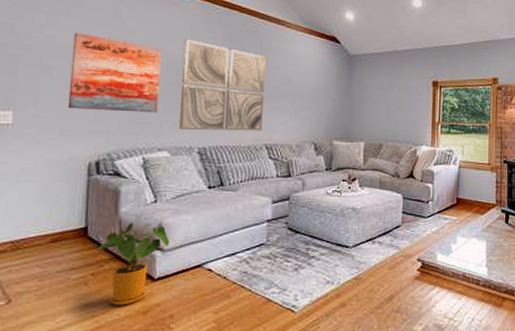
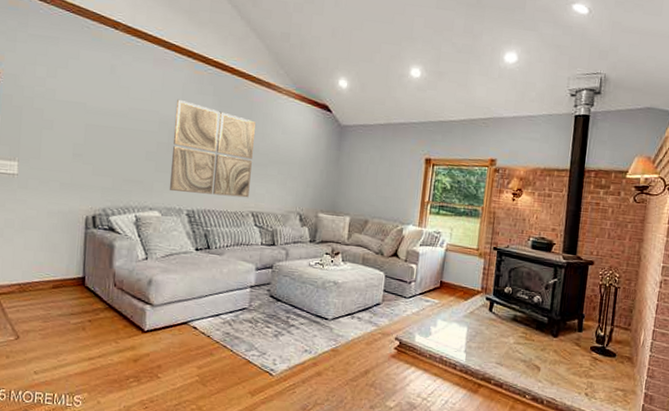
wall art: present [67,32,162,113] -> none [67,87,155,173]
house plant: present [98,222,169,306] -> none [94,276,159,352]

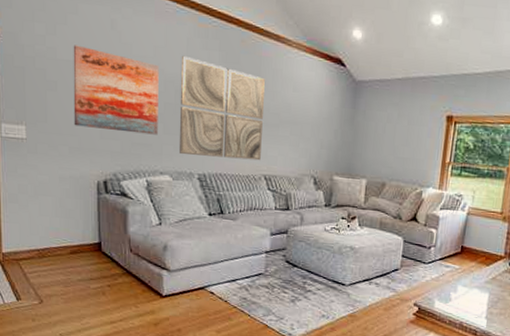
wall art: none [67,87,155,173] -> present [73,45,159,135]

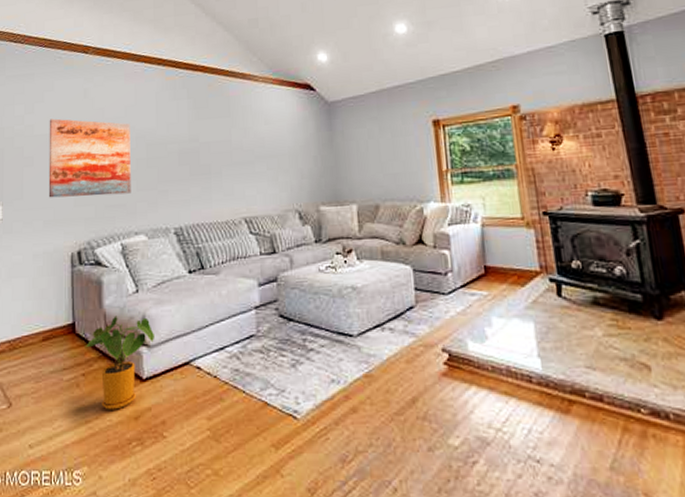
house plant: none [111,241,174,316] -> present [86,315,154,410]
wall art: present [178,55,265,161] -> none [152,109,239,210]

